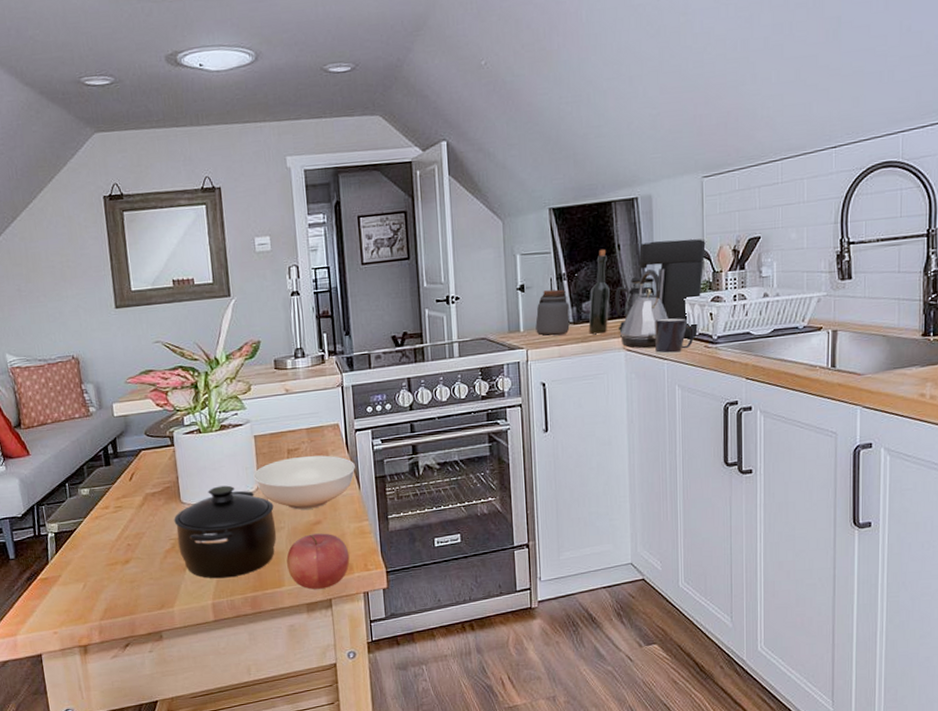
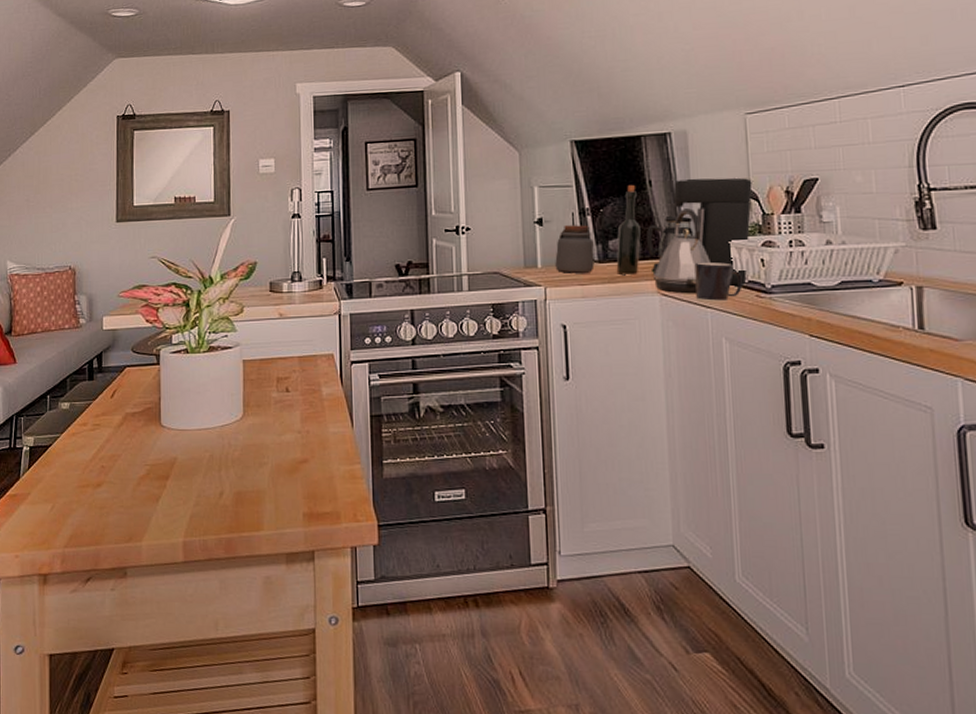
saucepan: present [174,485,277,579] -> none [152,411,259,514]
bowl: present [253,455,356,510] -> none [239,386,350,445]
fruit: present [286,533,350,589] -> none [268,473,337,538]

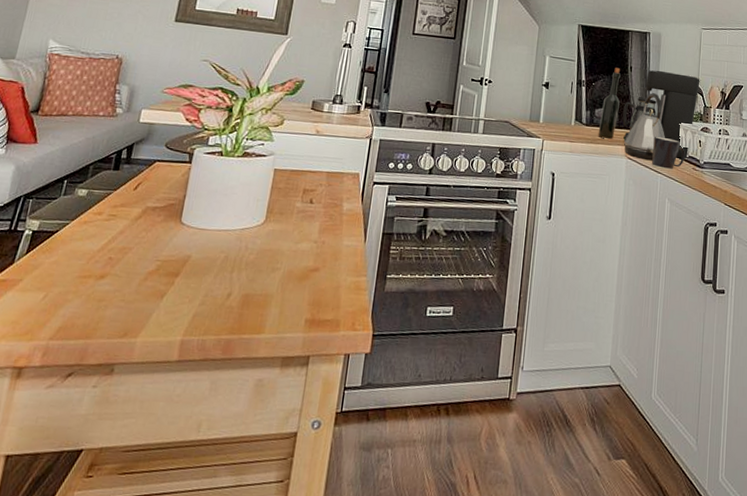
jar: present [555,225,595,273] -> none [553,91,584,133]

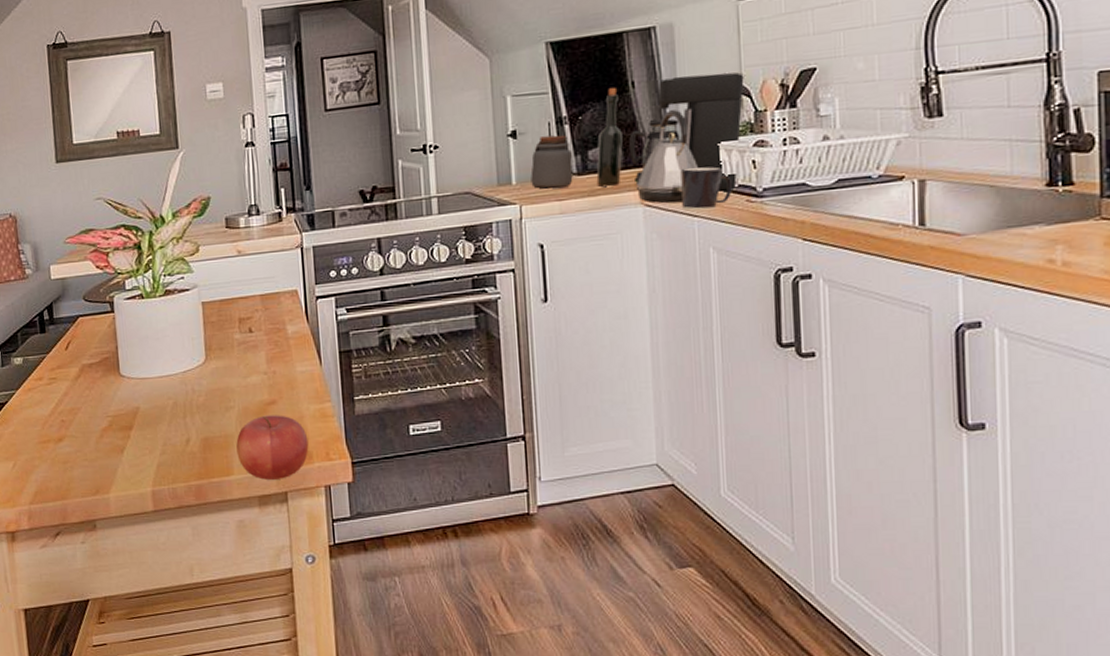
fruit: none [272,280,340,343] -> present [236,415,309,480]
jar: none [553,91,584,133] -> present [530,135,573,189]

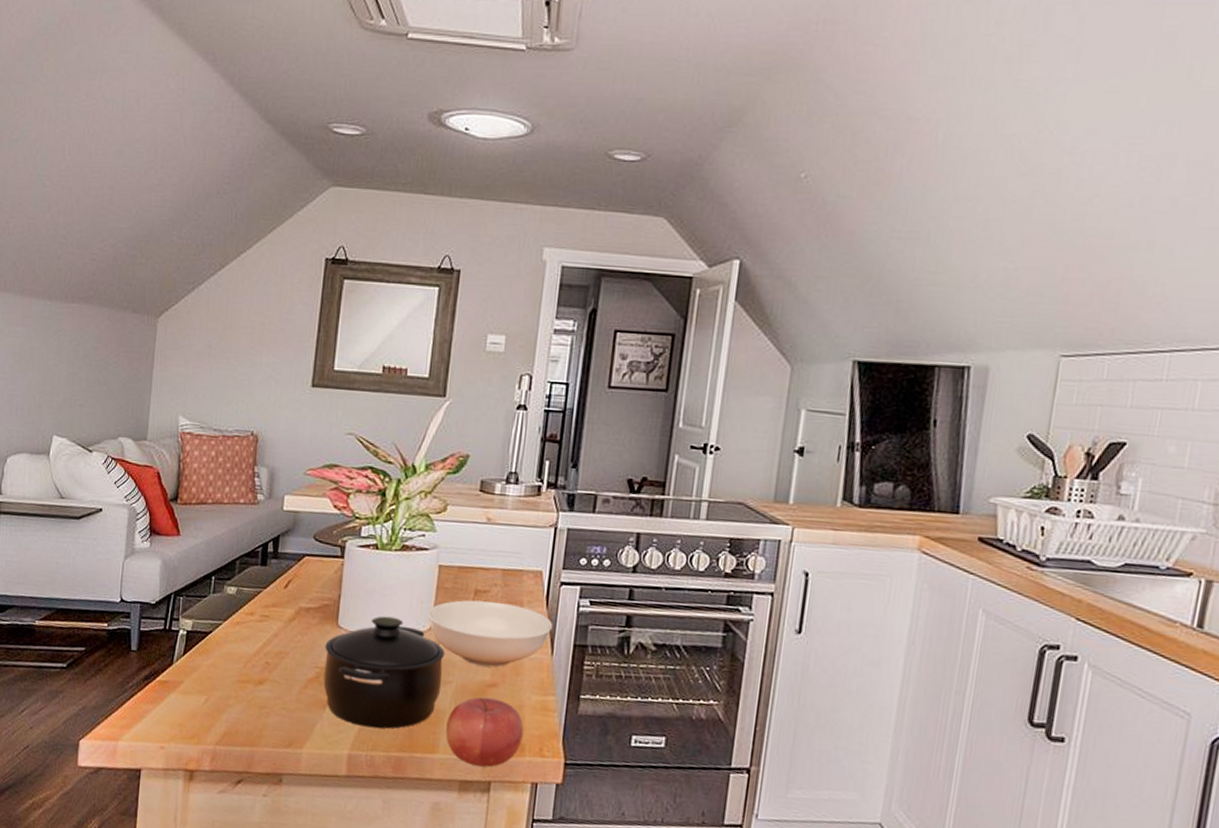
saucepan: none [112,357,225,463] -> present [323,616,445,729]
bowl: none [200,325,317,387] -> present [428,600,553,667]
jar: present [530,135,573,189] -> none [809,459,857,517]
wine bottle: present [596,87,623,187] -> none [876,421,917,527]
coffee maker: present [629,72,744,191] -> none [915,423,1051,554]
kettle: present [635,110,698,204] -> none [916,458,985,557]
mug: present [680,166,732,212] -> none [960,520,1016,572]

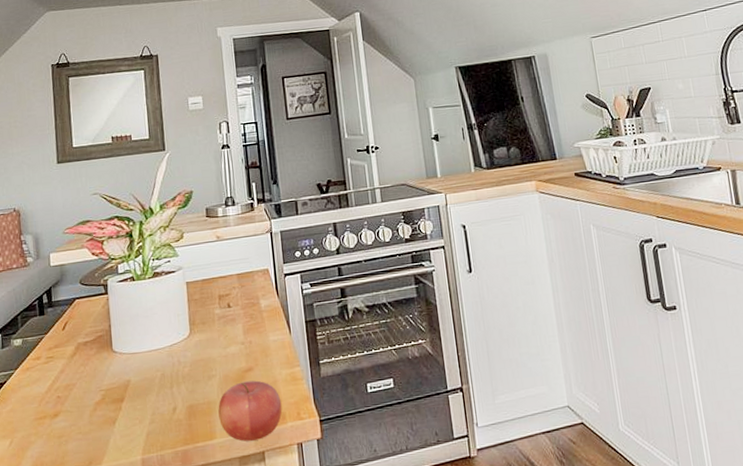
saucepan: present [323,616,445,729] -> none [105,333,208,432]
bowl: present [428,600,553,667] -> none [185,300,286,357]

